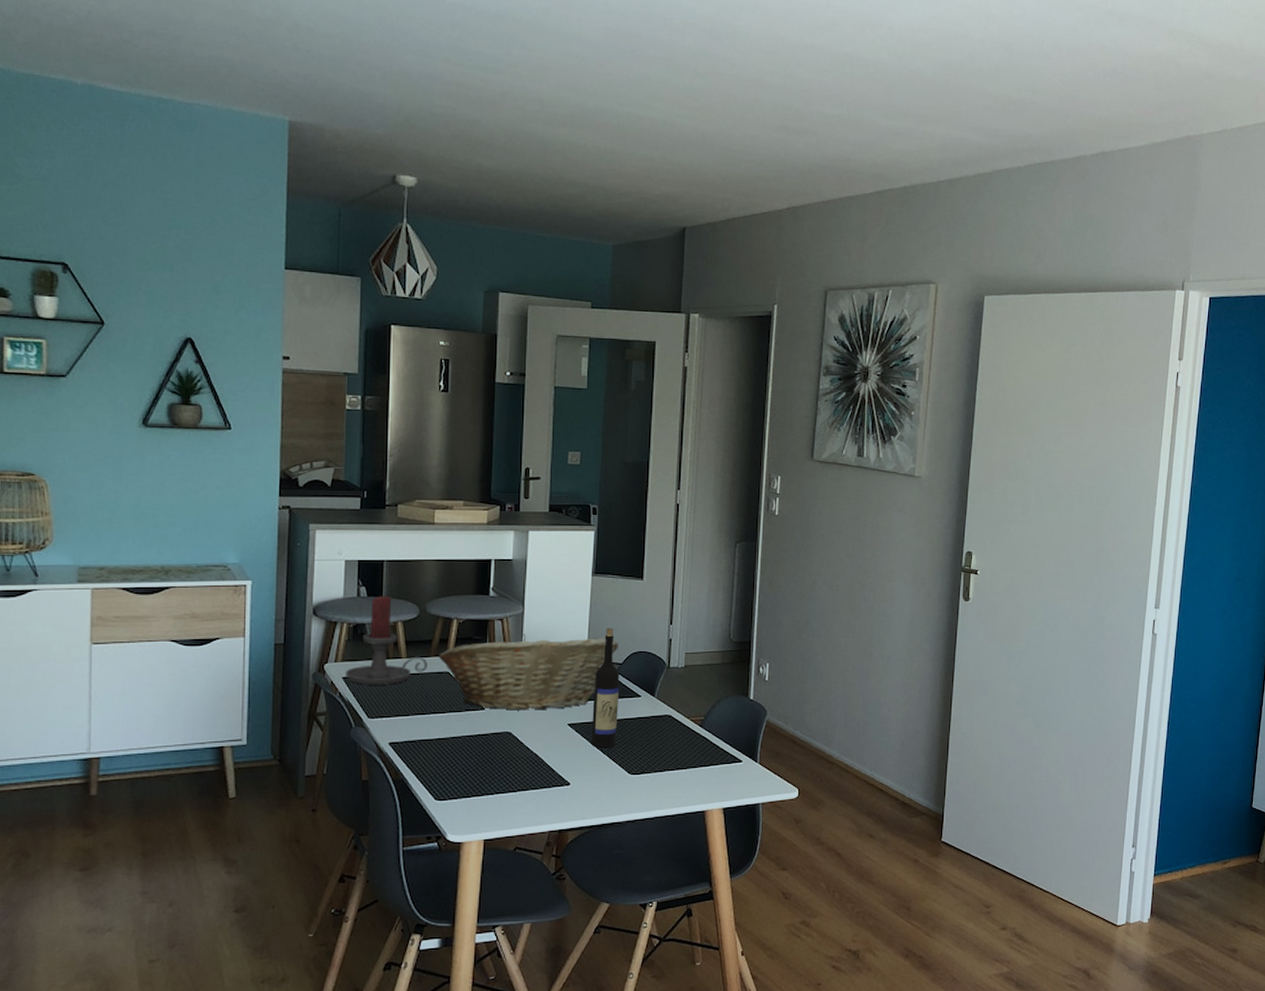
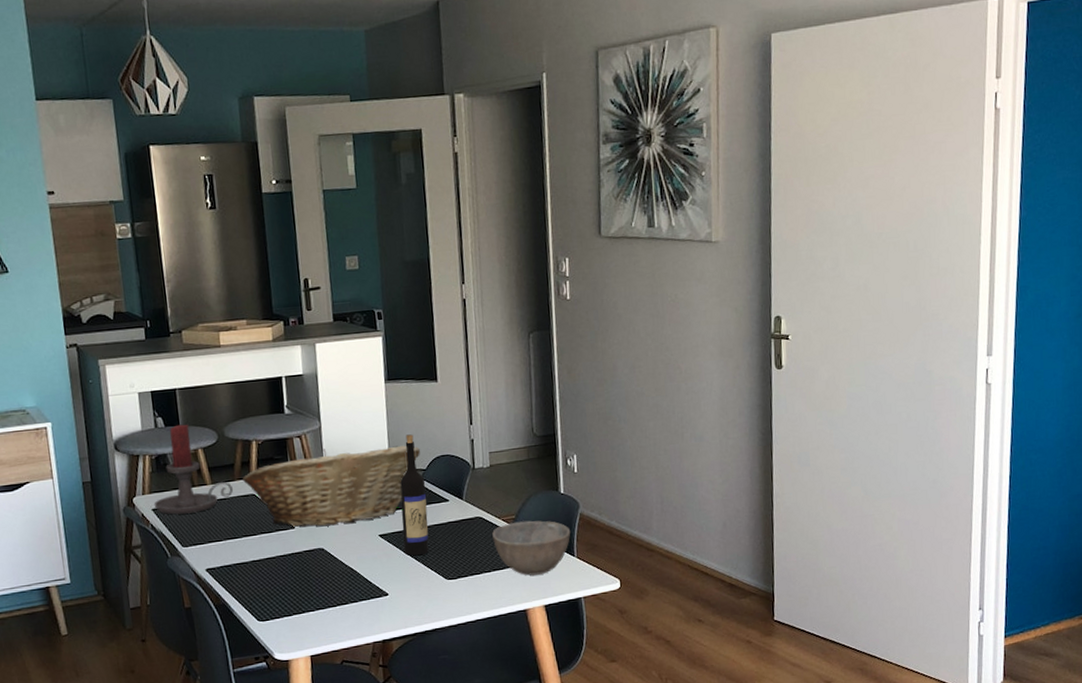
bowl: none [680,723,756,777] -> present [492,520,571,576]

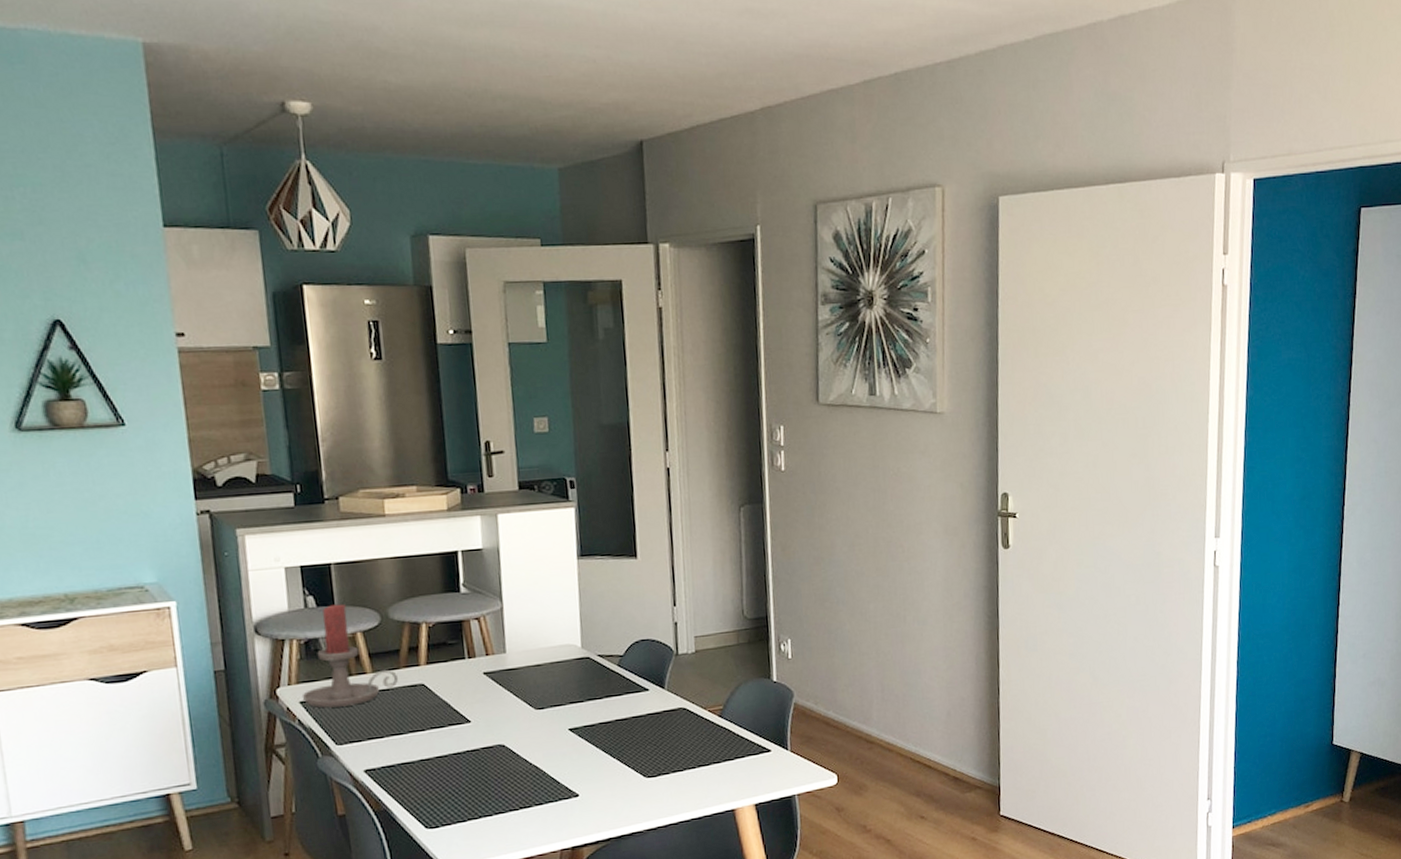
fruit basket: present [242,445,421,527] -> none [408,628,618,721]
wine bottle: present [400,434,429,556] -> none [593,616,626,752]
bowl: present [492,520,571,576] -> none [697,711,784,772]

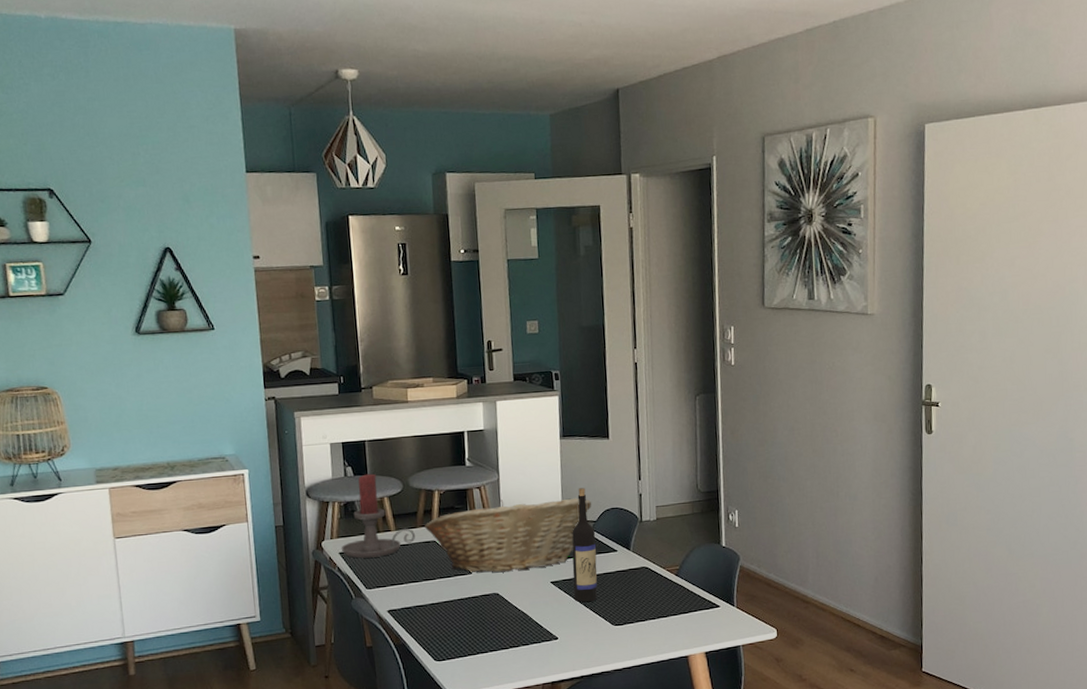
fruit basket: none [408,628,618,721] -> present [424,498,592,573]
wine bottle: none [593,616,626,752] -> present [571,488,597,603]

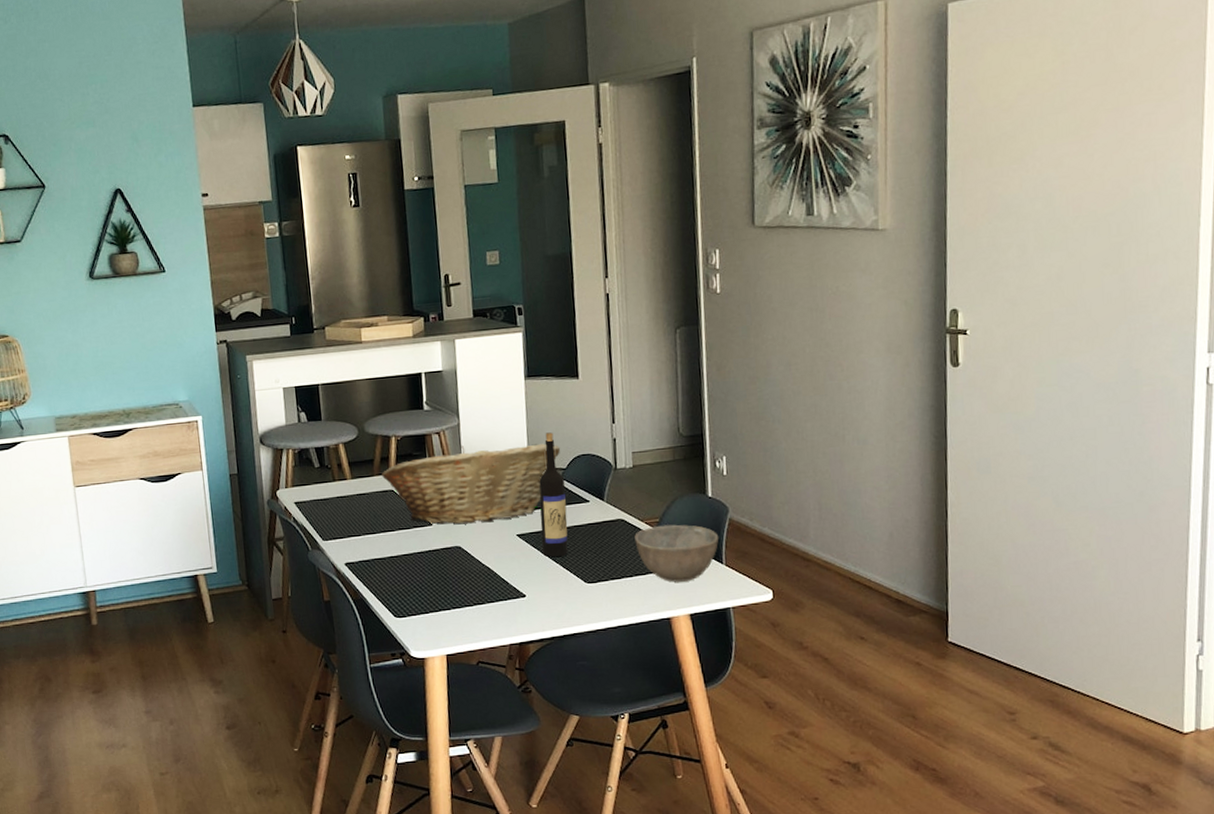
candle holder: present [341,474,415,558] -> none [296,419,372,508]
bowl: none [657,571,731,624] -> present [634,524,719,582]

